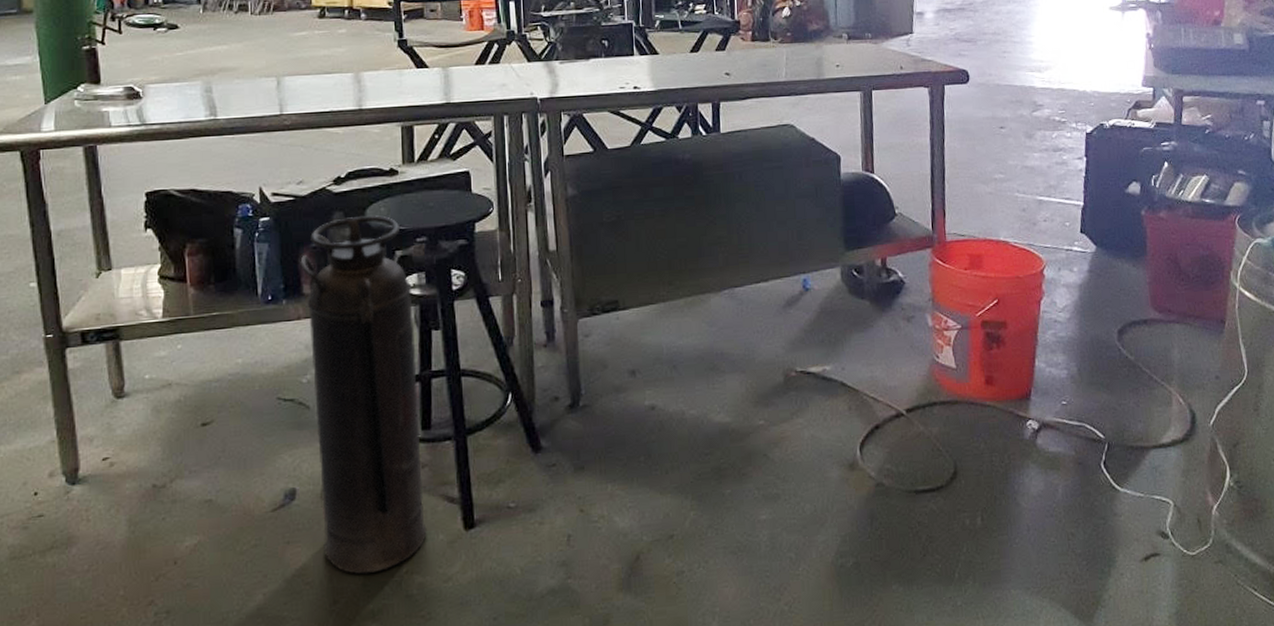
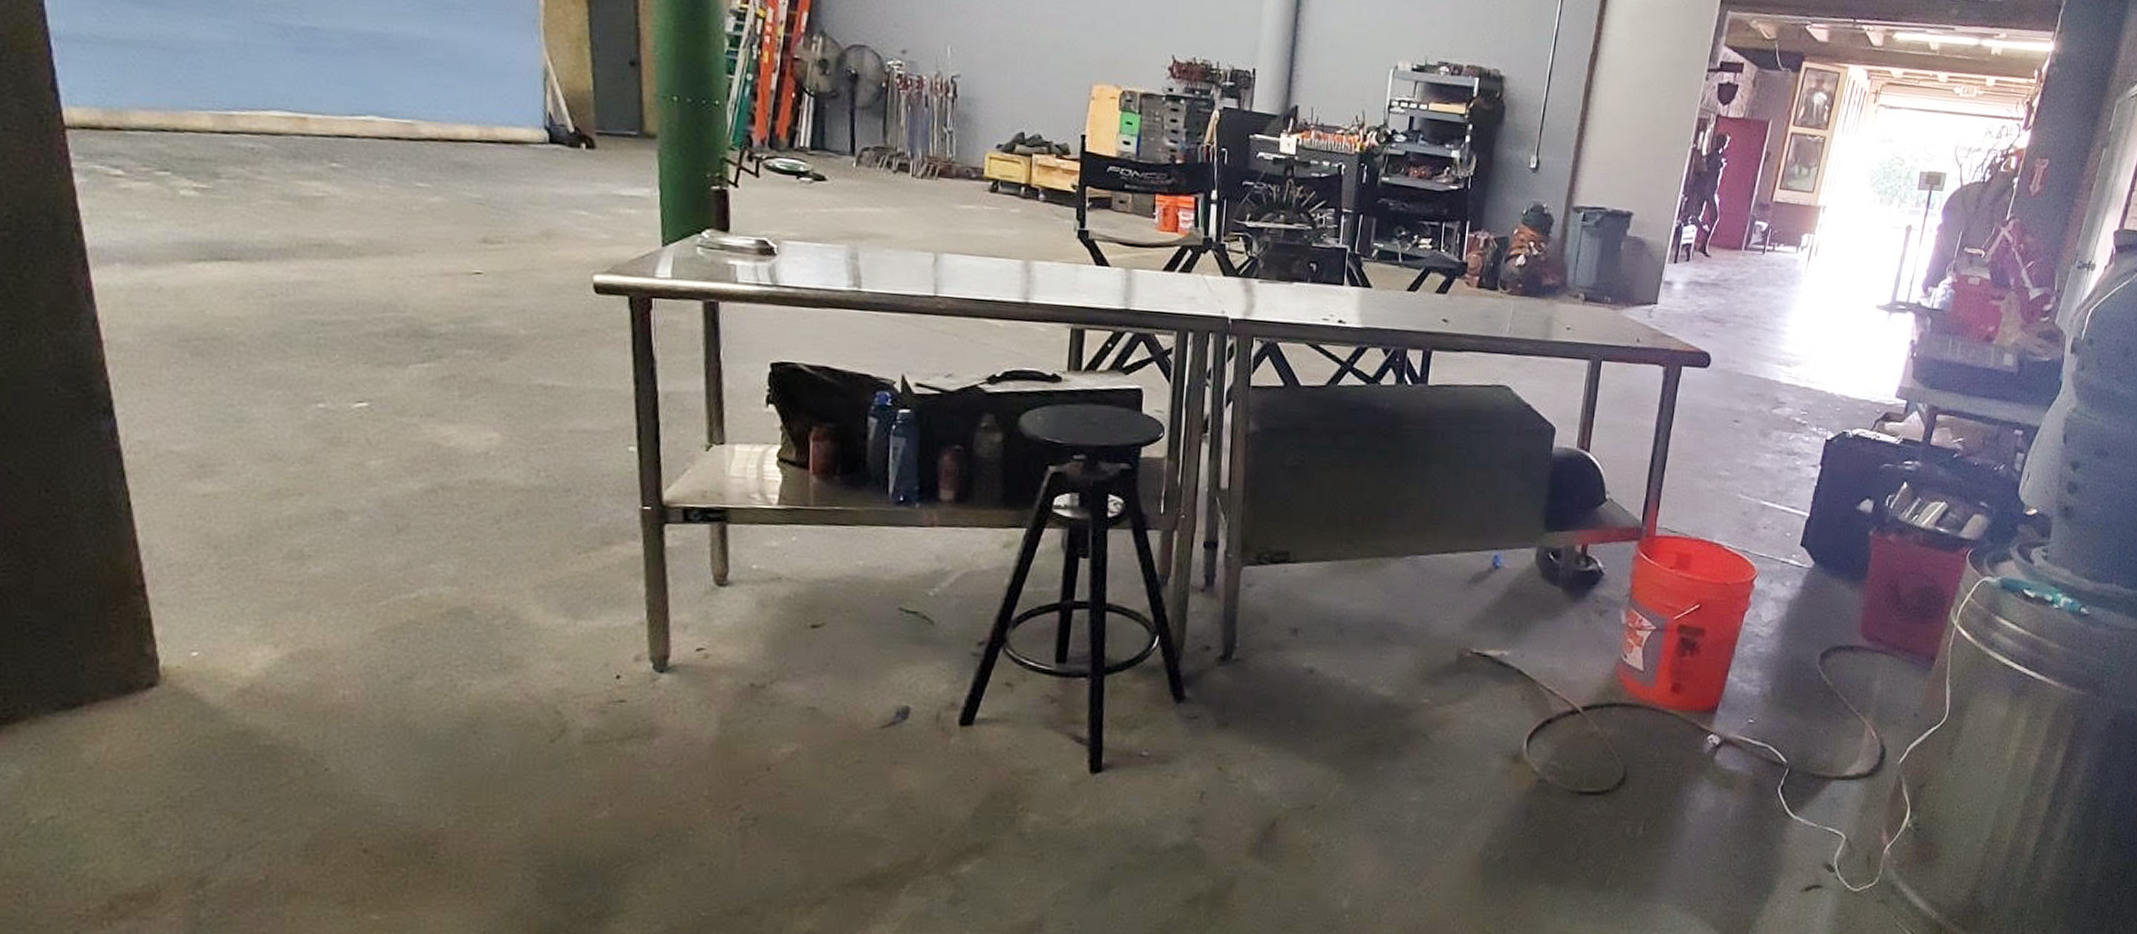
fire extinguisher: present [300,215,427,575] -> none [933,422,1063,806]

